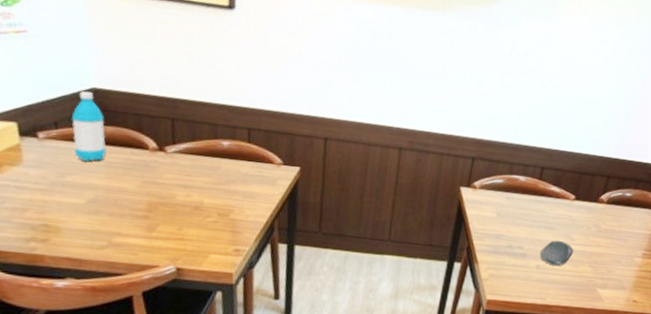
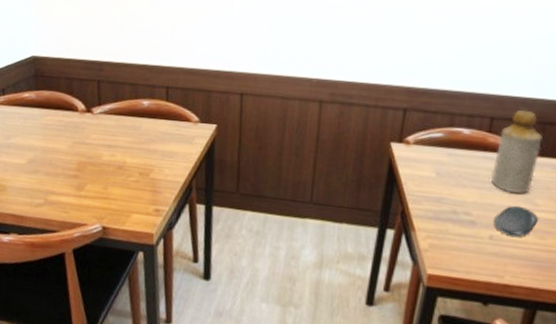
water bottle: present [72,91,106,161] -> none [16,59,43,124]
bottle: none [540,161,579,231] -> present [491,109,542,195]

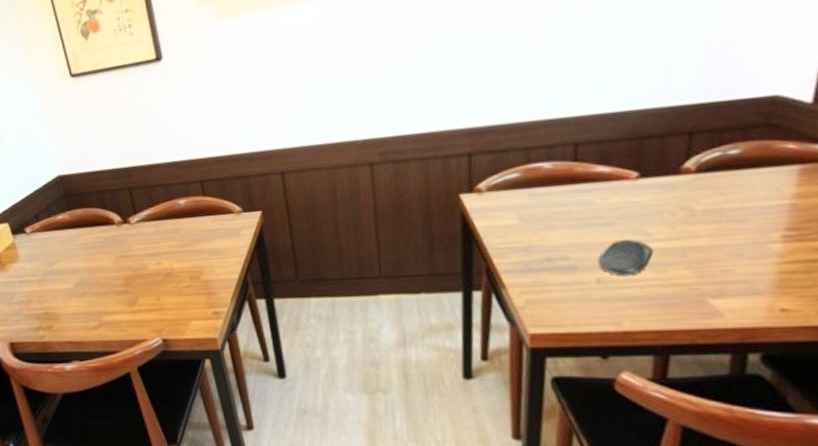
bottle: present [491,109,542,195] -> none [587,127,643,226]

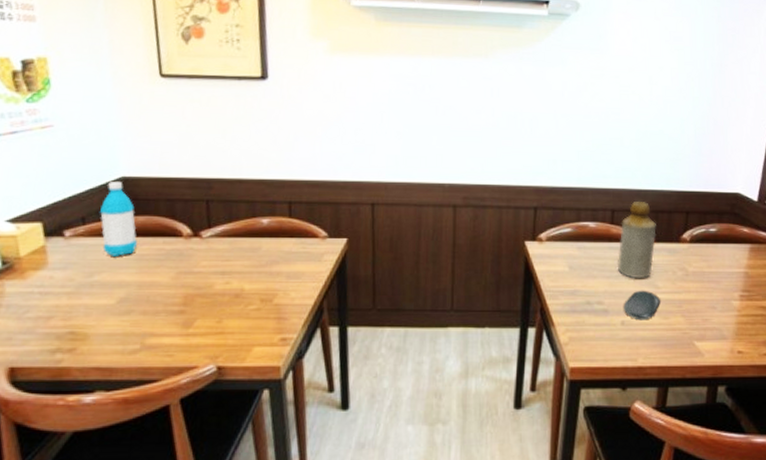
water bottle: none [47,179,81,247] -> present [100,180,137,256]
bottle: none [587,127,643,226] -> present [618,200,657,279]

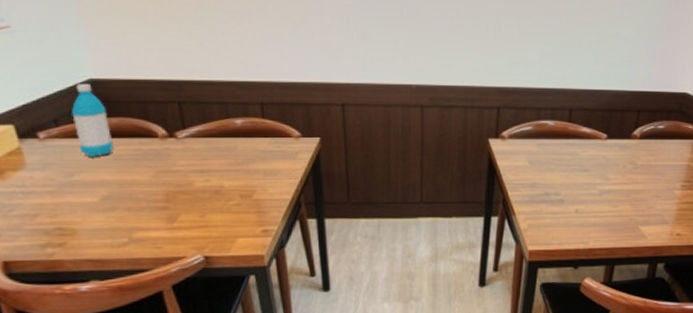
bottle: present [618,200,657,279] -> none [574,100,610,172]
oval tray: present [624,290,660,321] -> none [578,182,611,209]

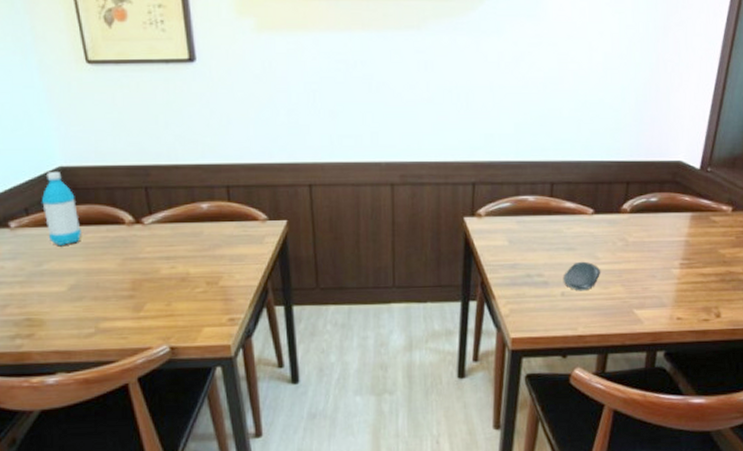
oval tray: none [578,182,611,209] -> present [564,261,600,291]

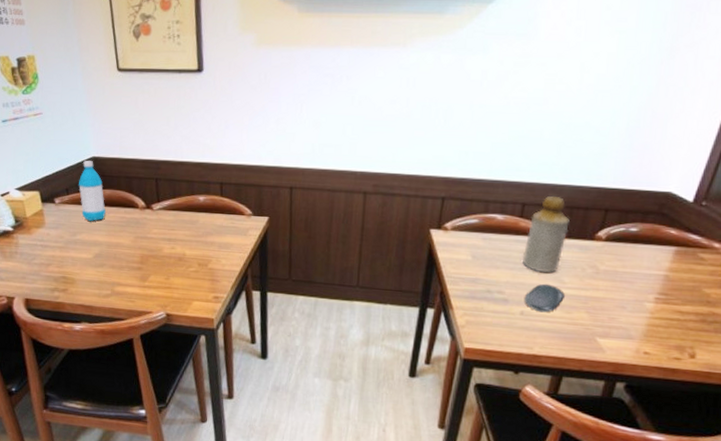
bottle: none [557,172,596,251] -> present [523,195,570,274]

